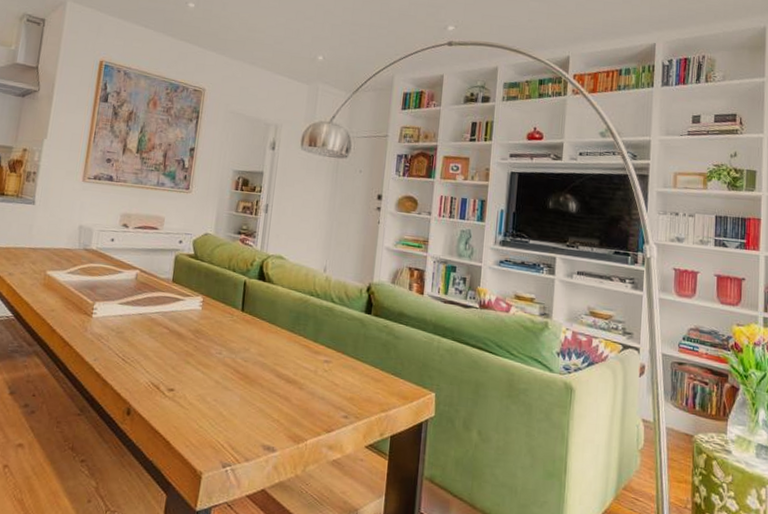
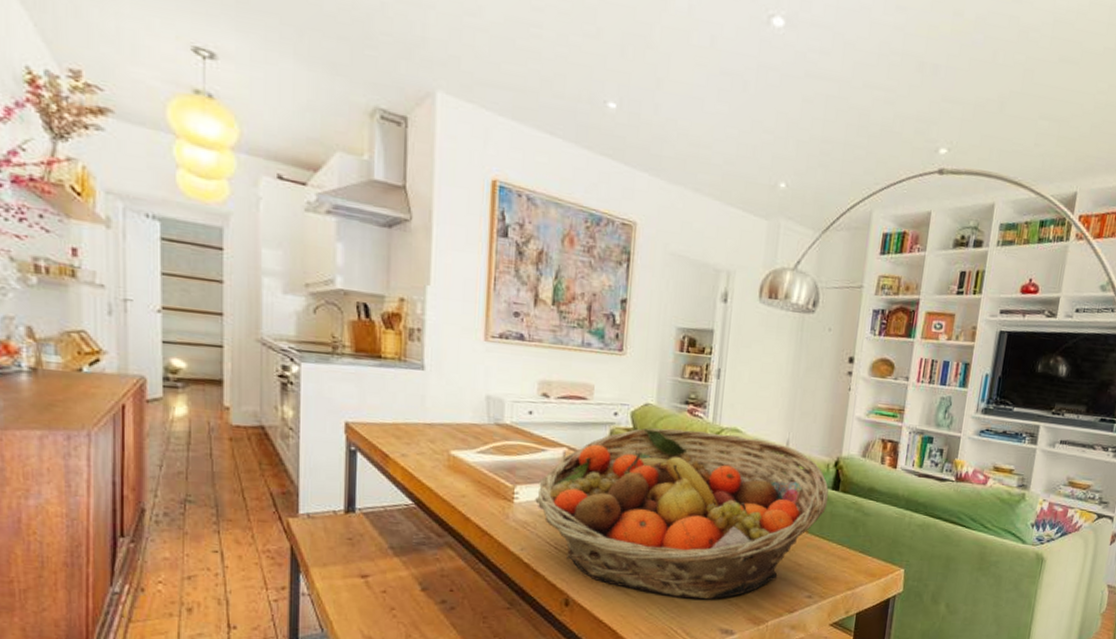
fruit basket: none [110,254,363,416] -> present [535,427,829,600]

